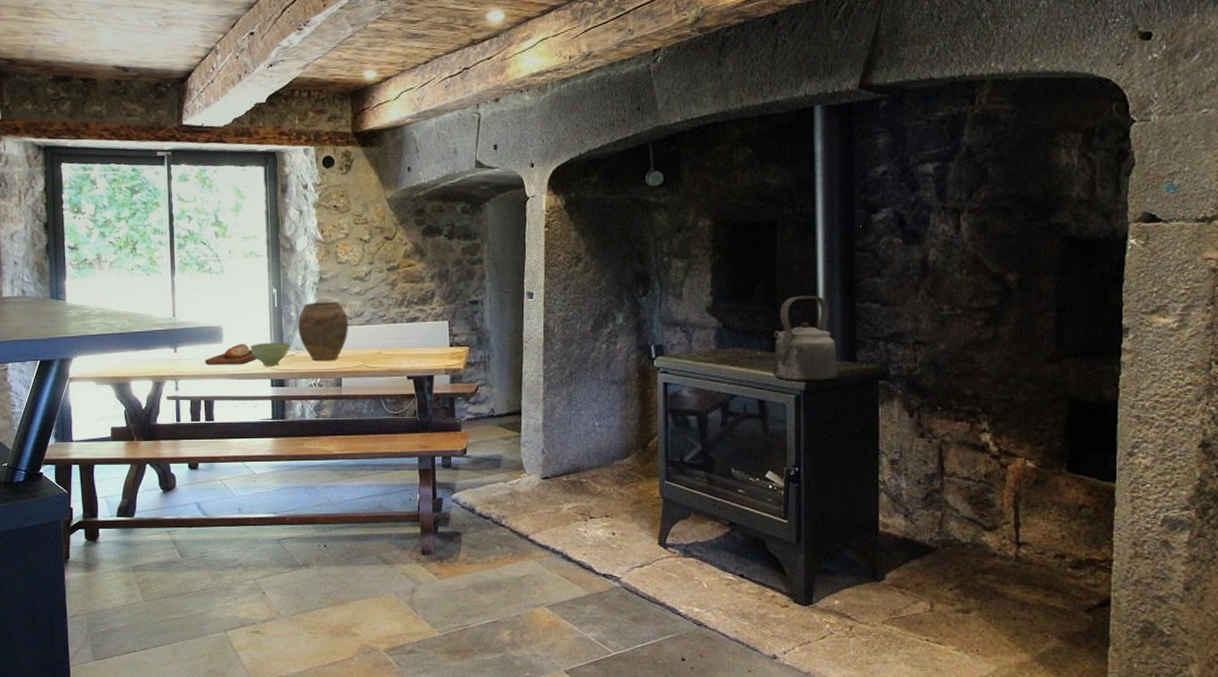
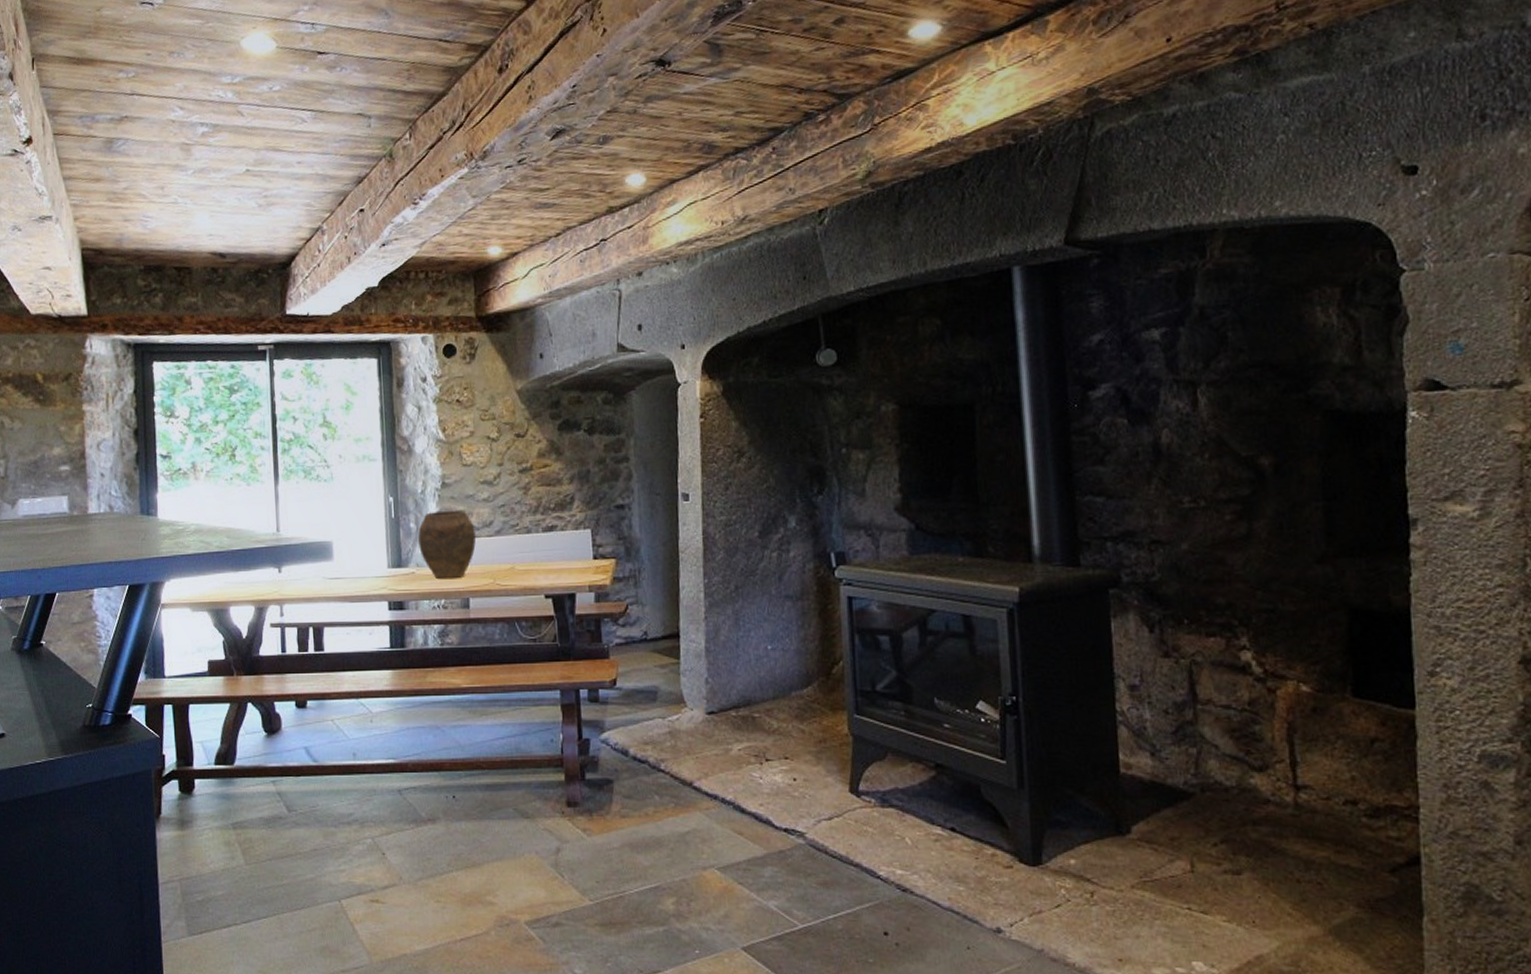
bread loaf: present [205,343,257,365] -> none [313,560,372,586]
bowl: present [250,342,291,366] -> none [364,558,410,586]
kettle: present [773,295,839,381] -> none [977,488,1060,592]

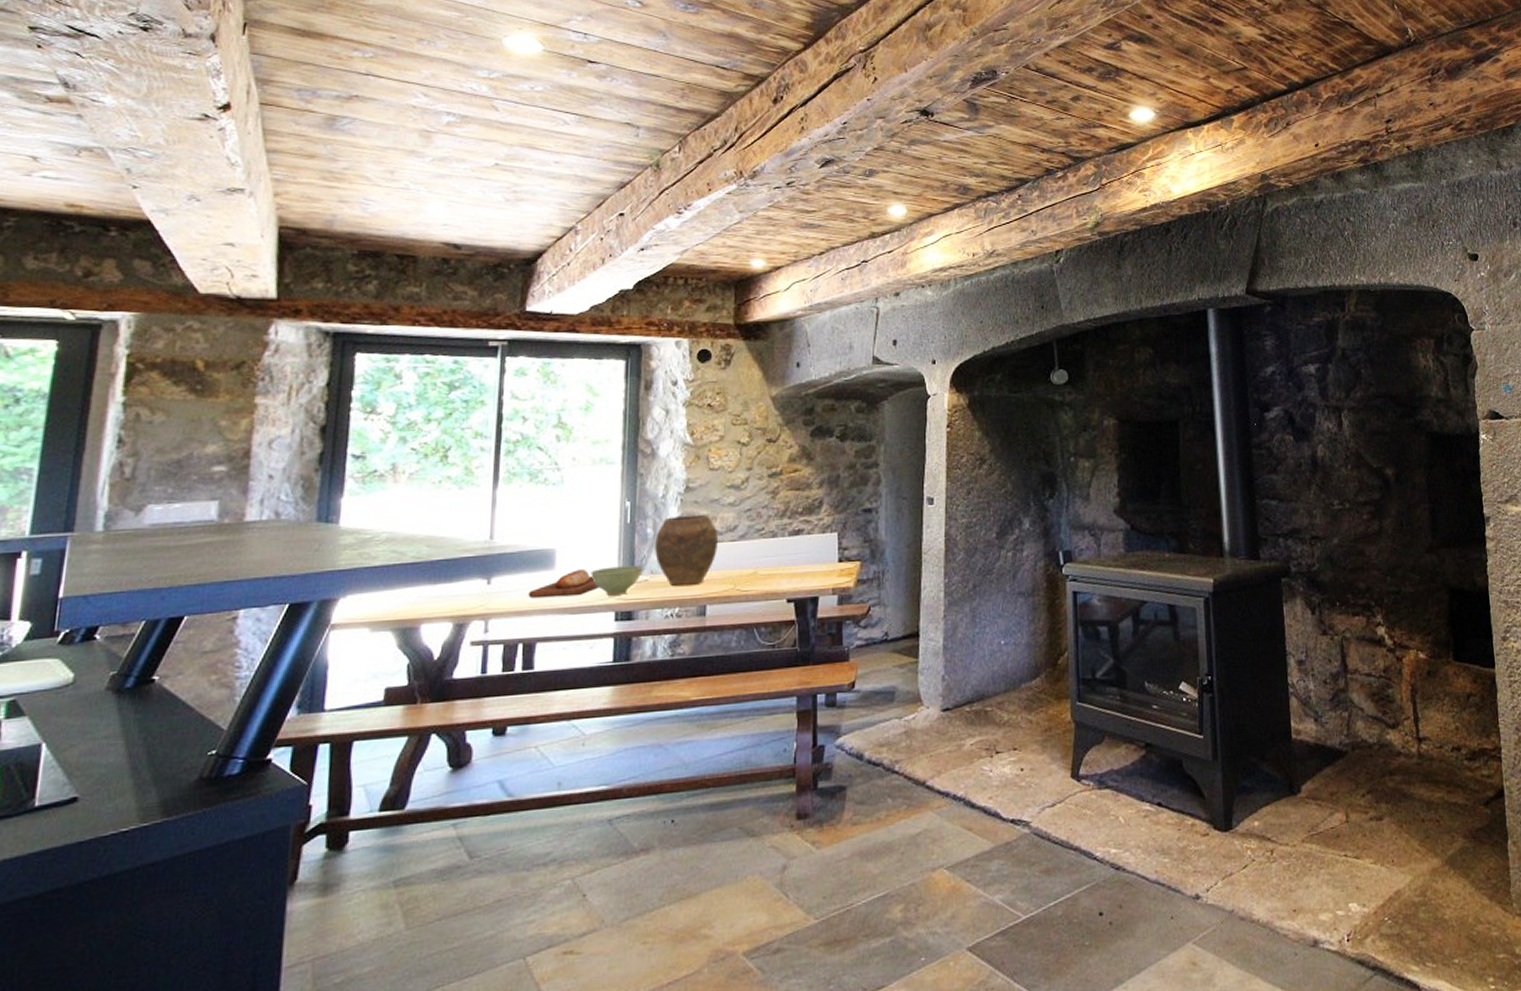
bread loaf: none [313,560,372,586] -> present [528,568,598,597]
bowl: none [364,558,410,586] -> present [591,565,644,596]

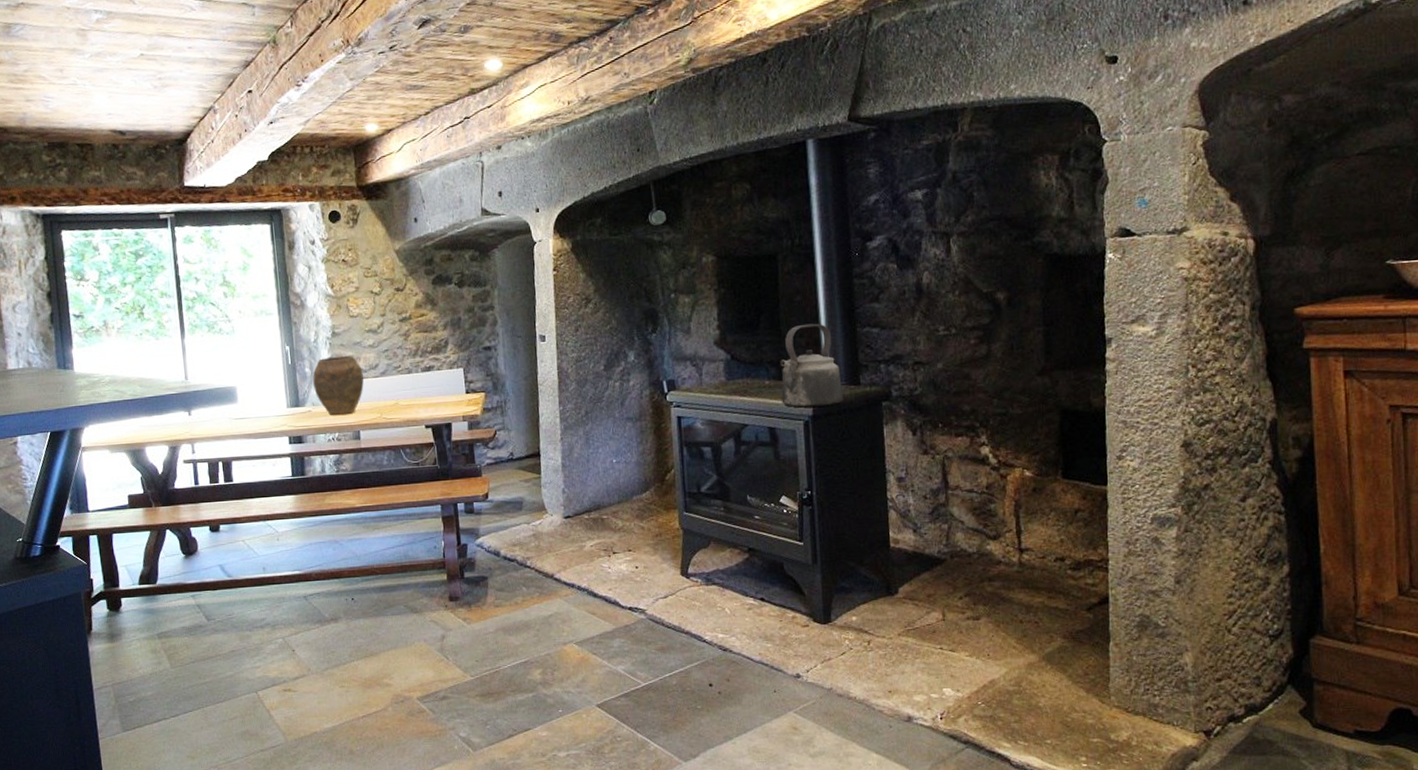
bread loaf: present [528,568,598,597] -> none [220,402,273,426]
bowl: present [591,565,644,596] -> none [265,398,307,424]
kettle: none [1180,493,1244,584] -> present [780,323,844,408]

